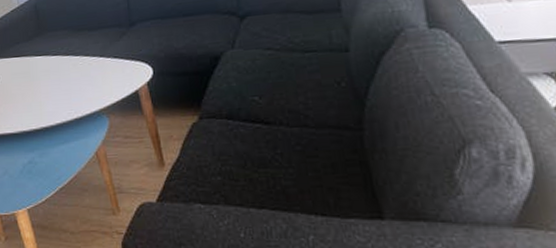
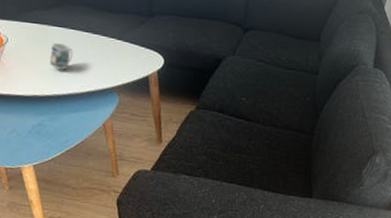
mug: none [34,72,57,100] -> present [50,43,73,70]

